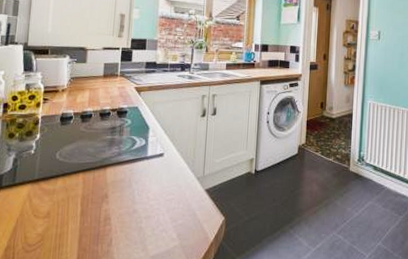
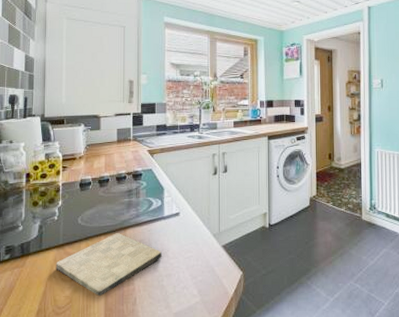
cutting board: none [29,171,142,235] -> present [56,233,162,296]

